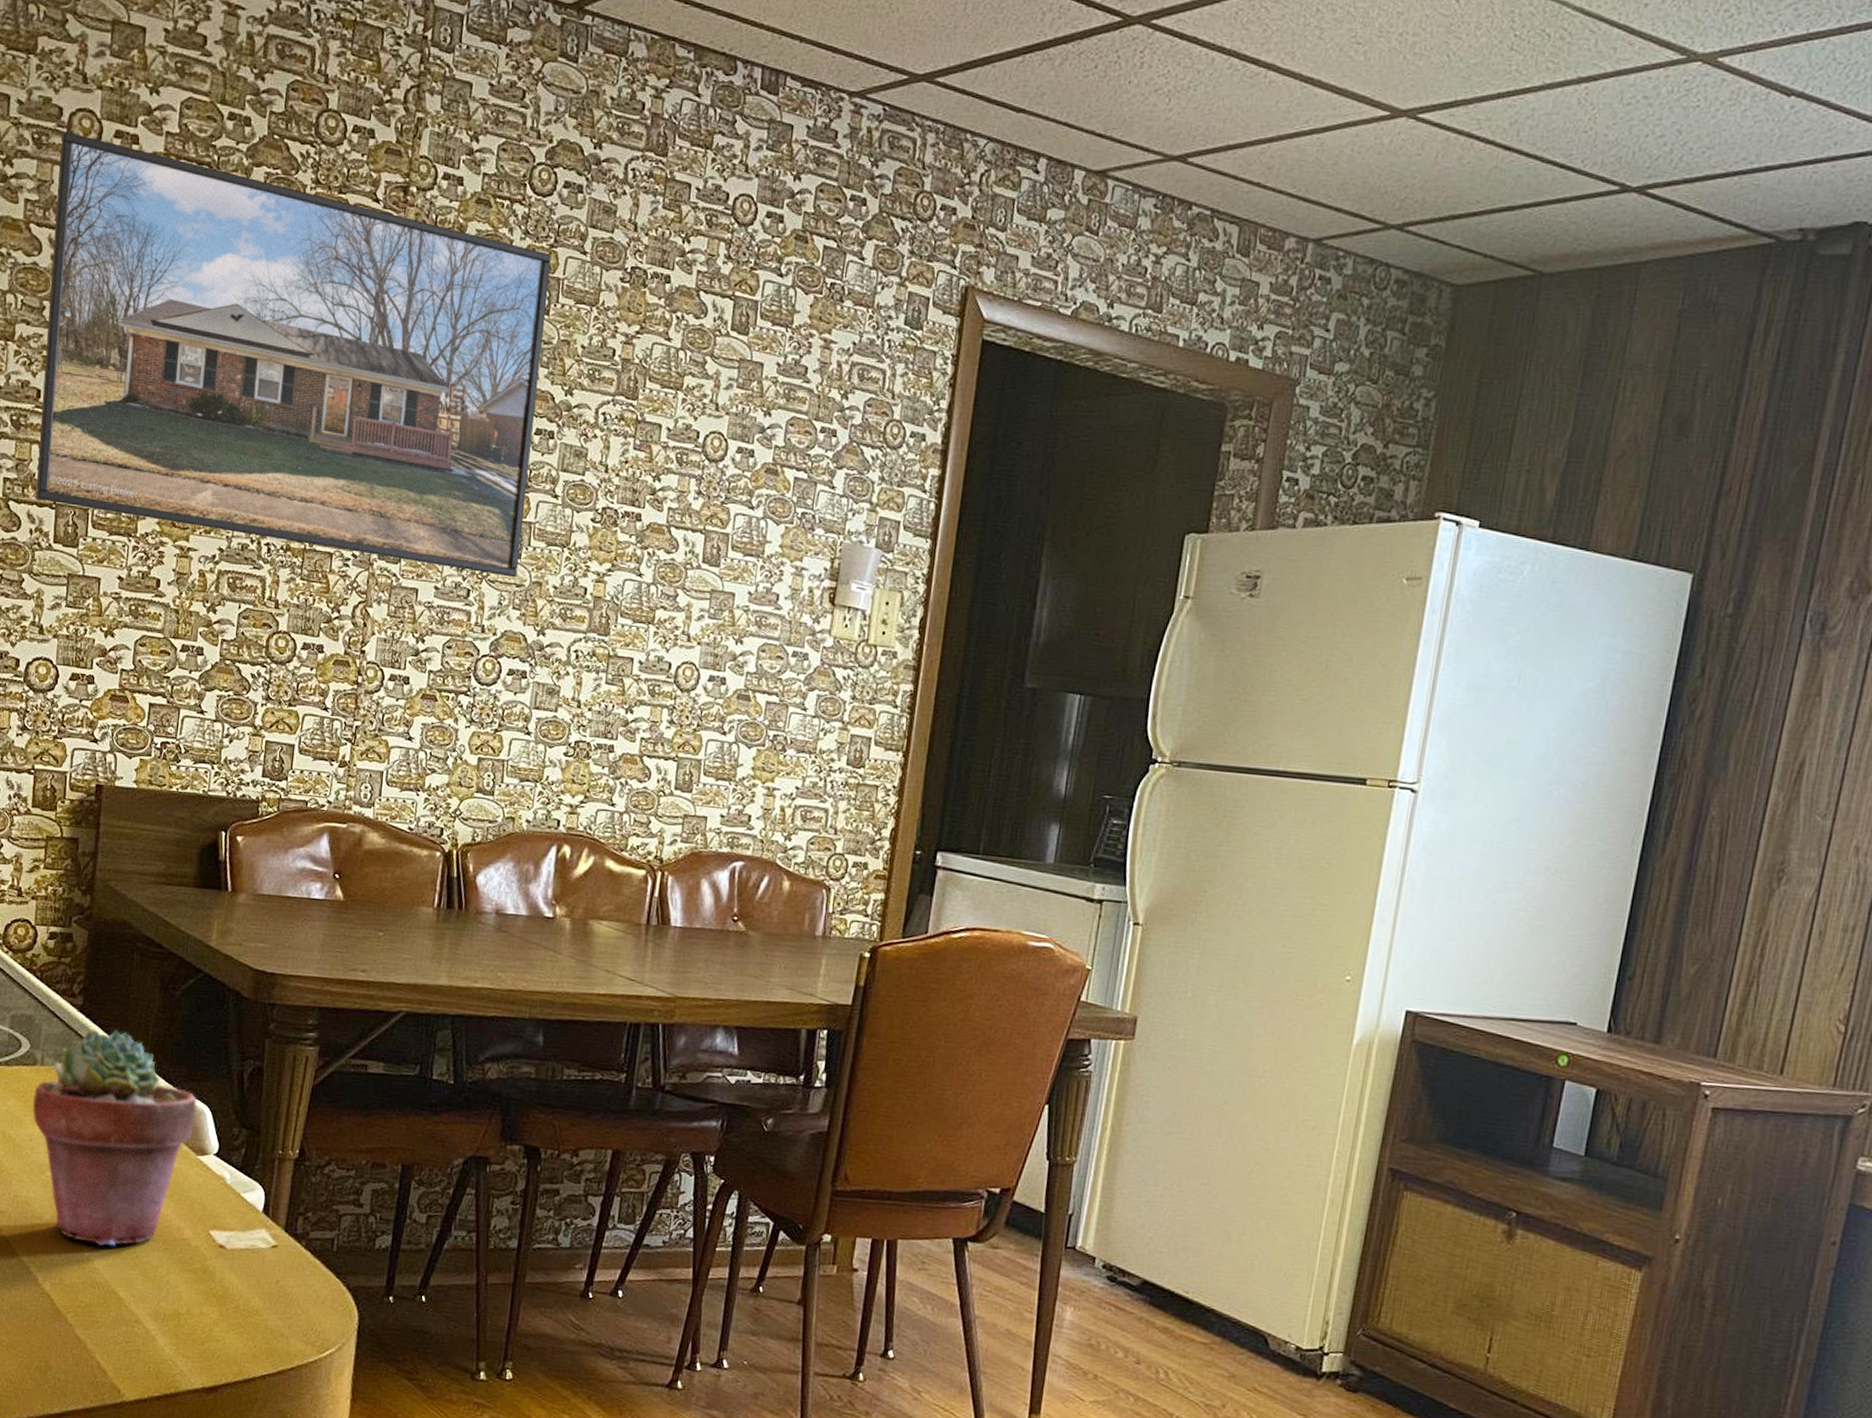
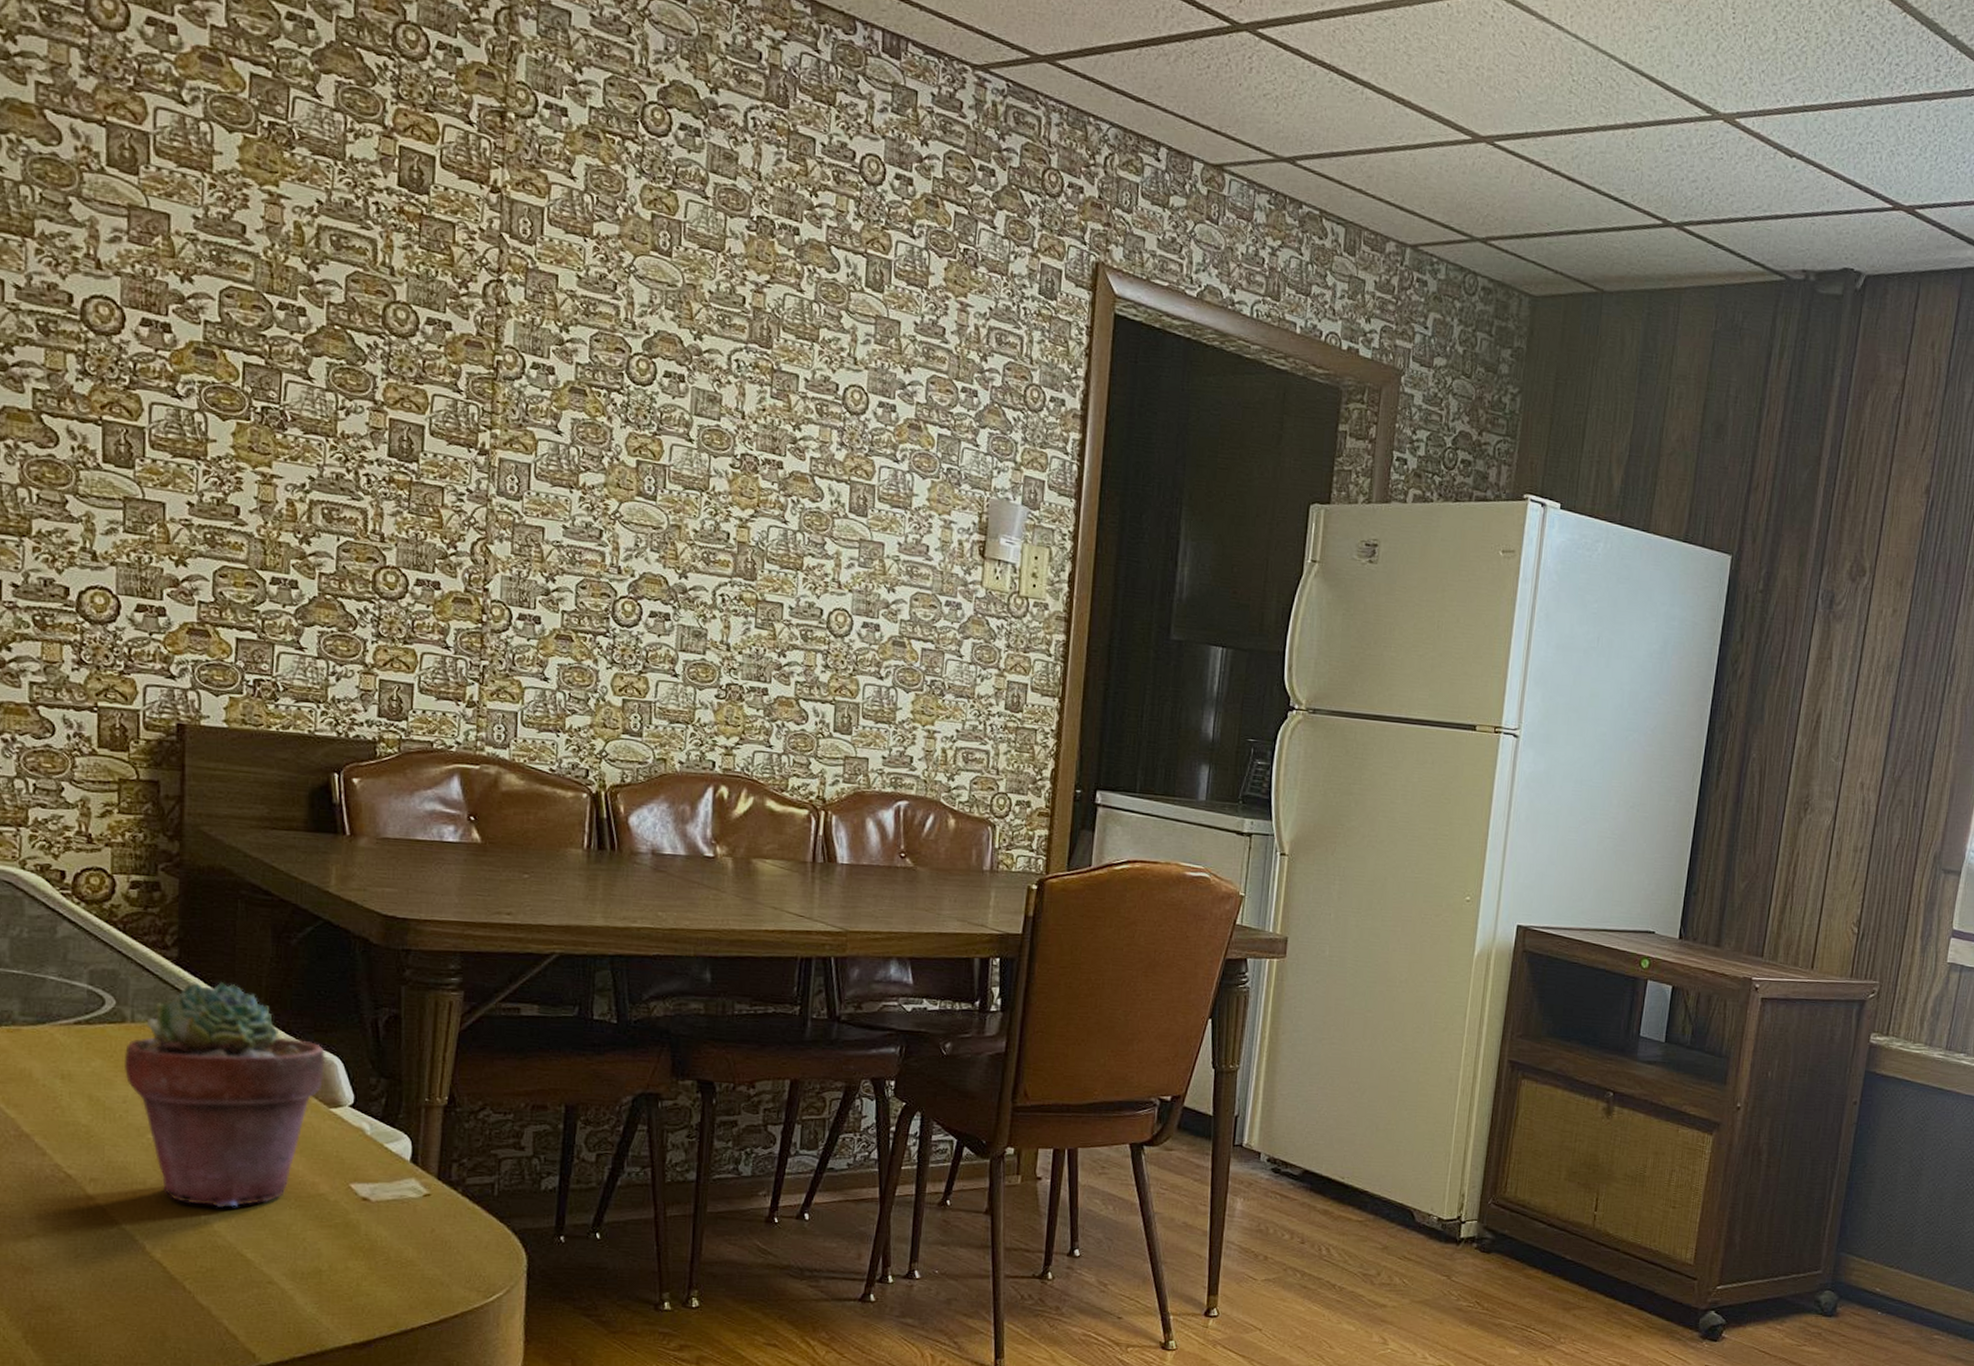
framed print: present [35,132,552,578] -> none [75,11,670,520]

